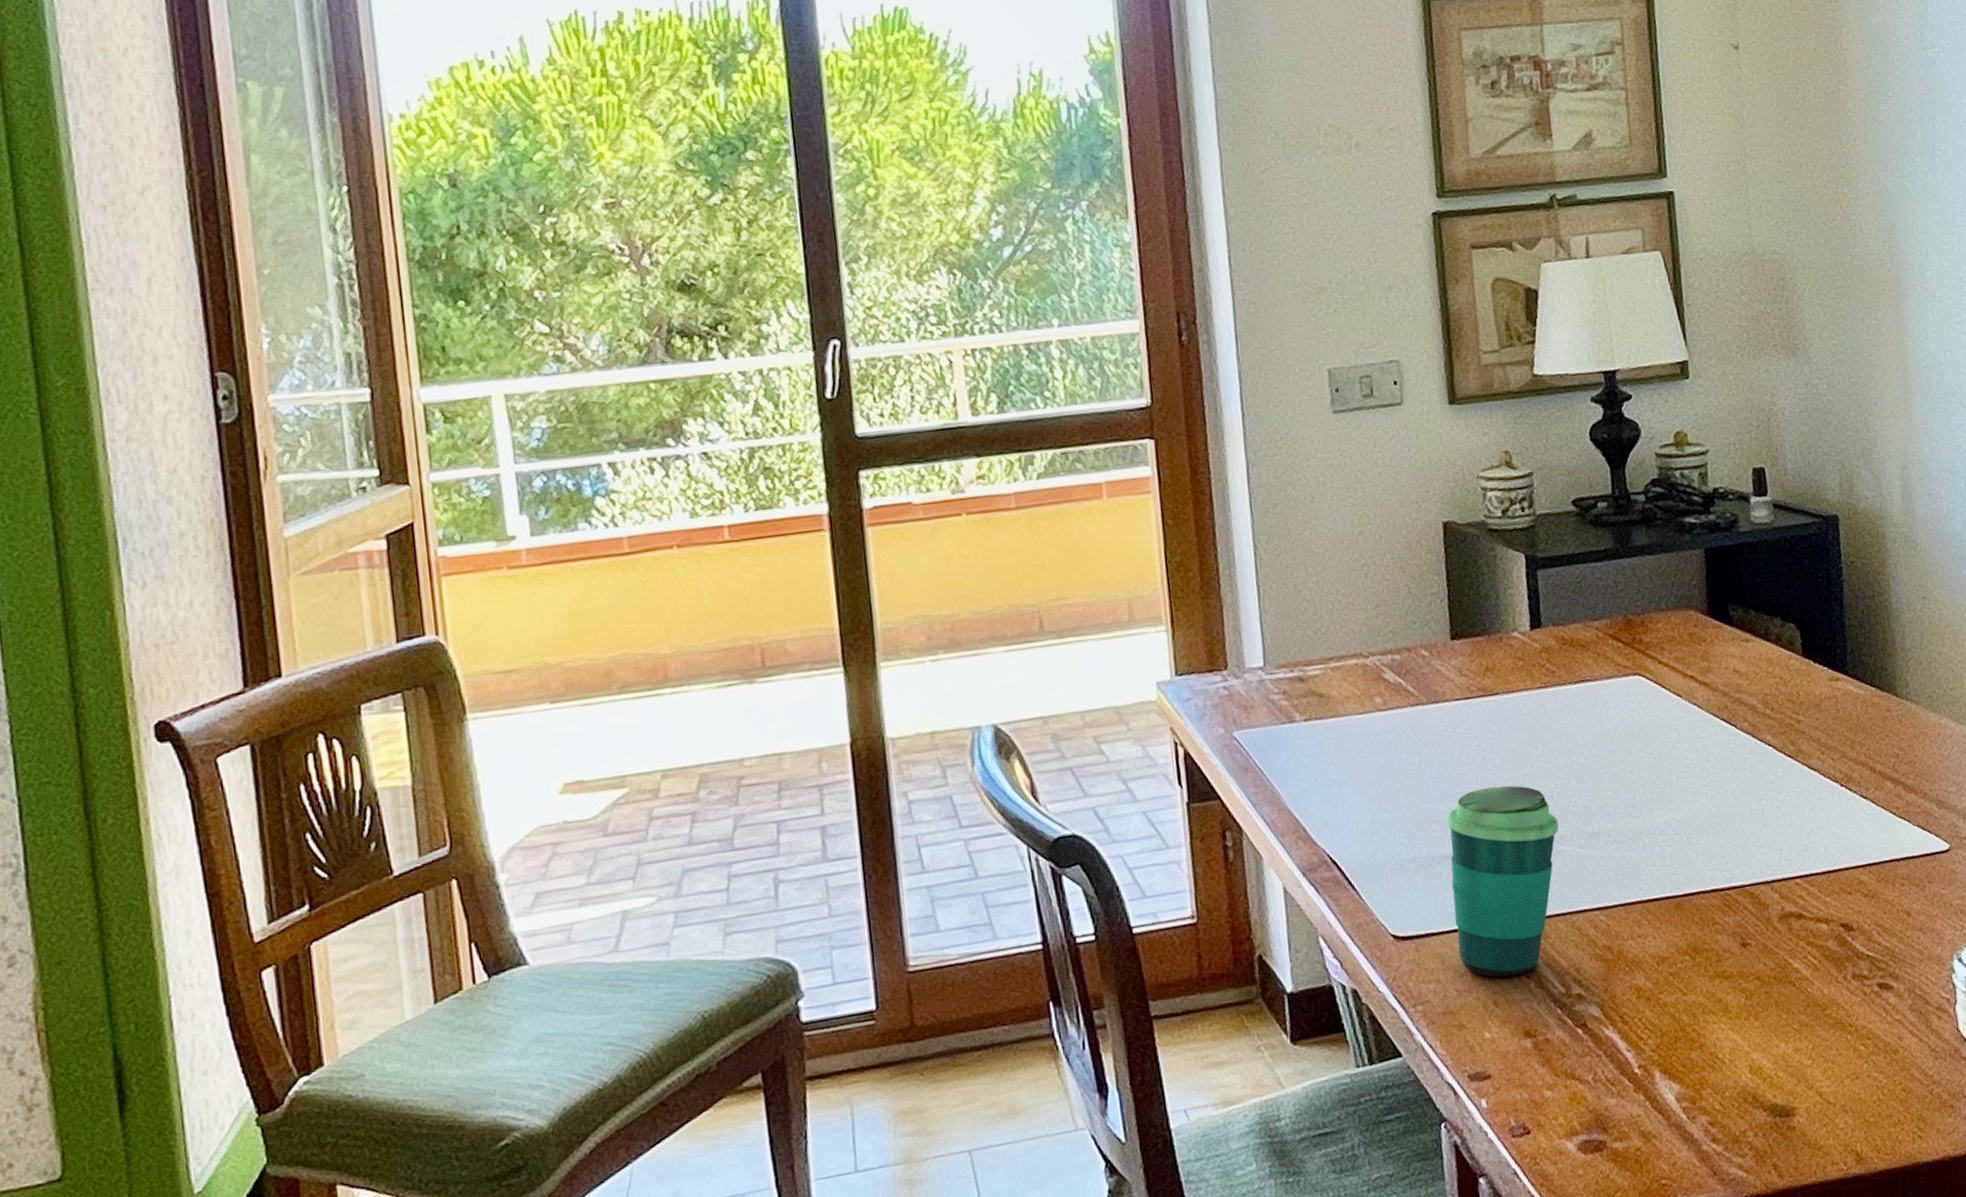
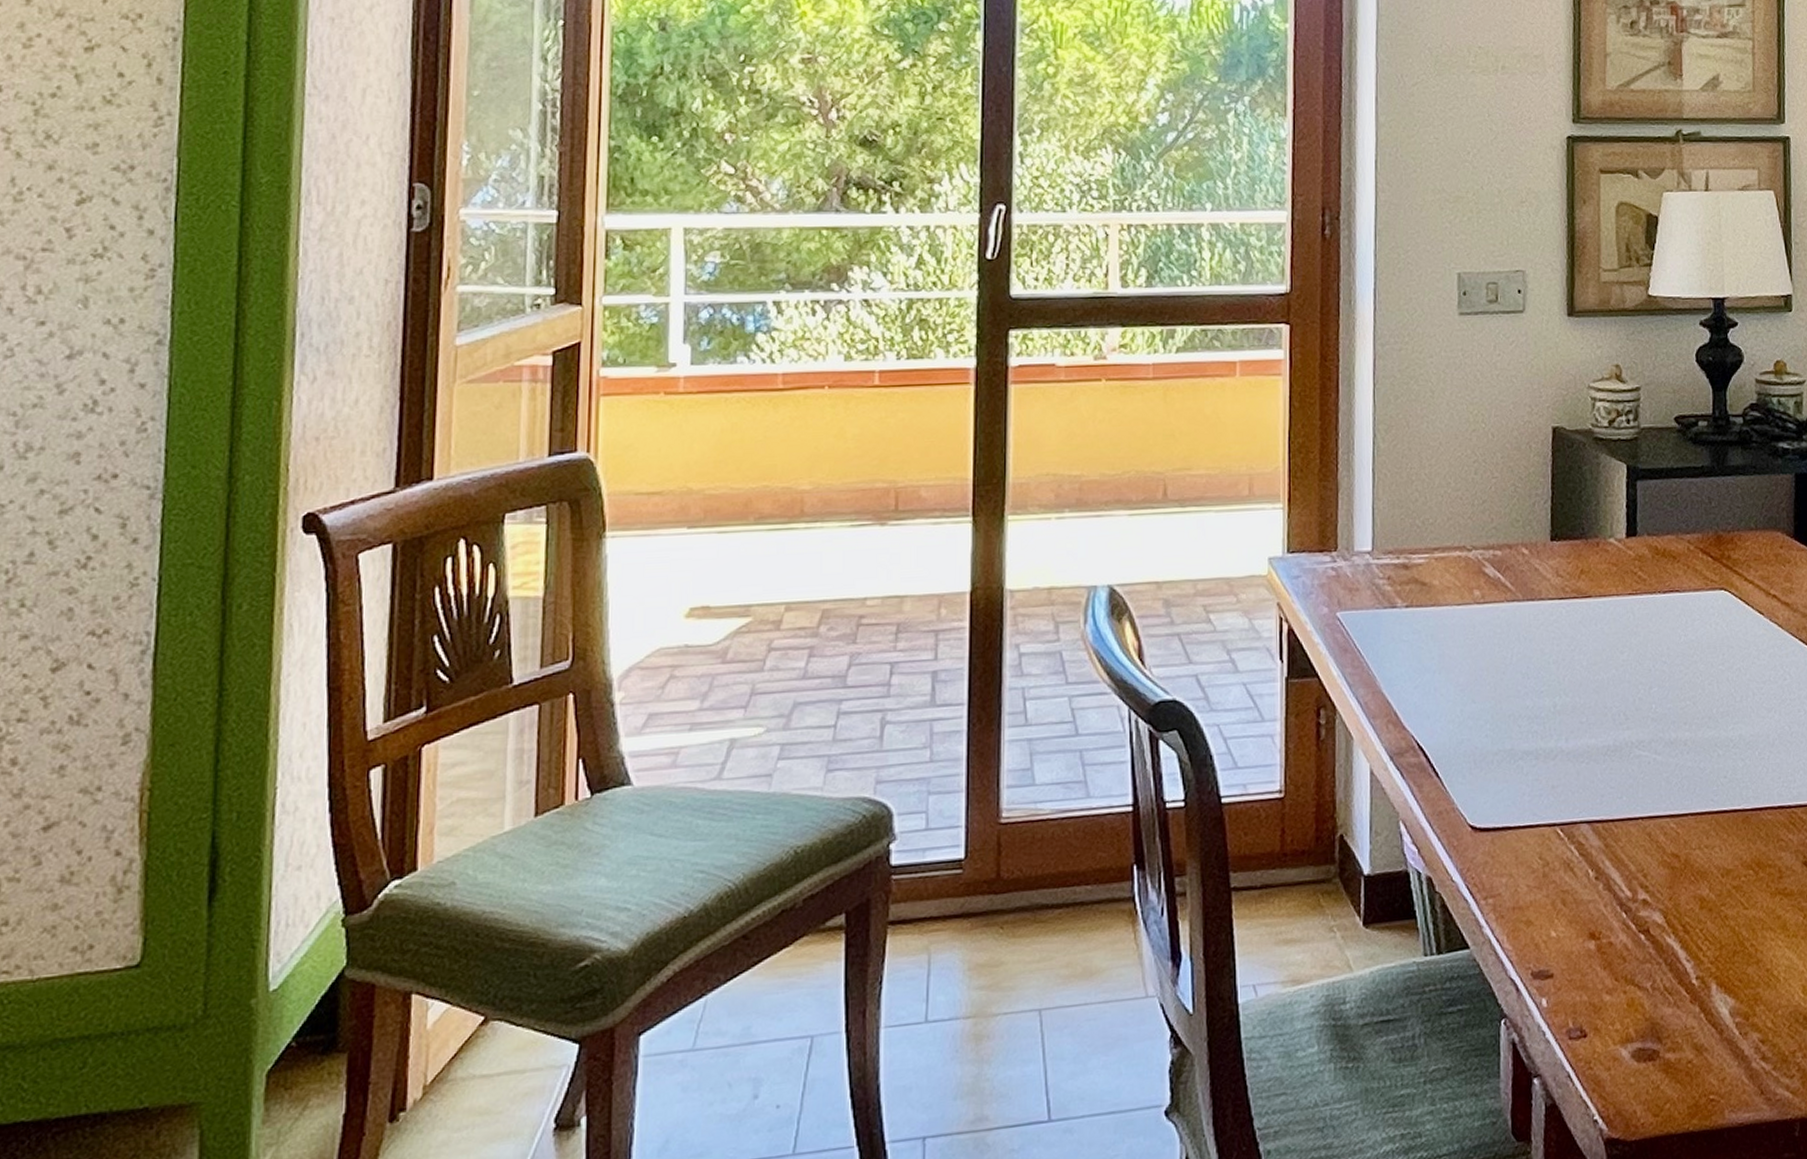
cup: present [1446,785,1559,978] -> none [1531,686,1639,877]

